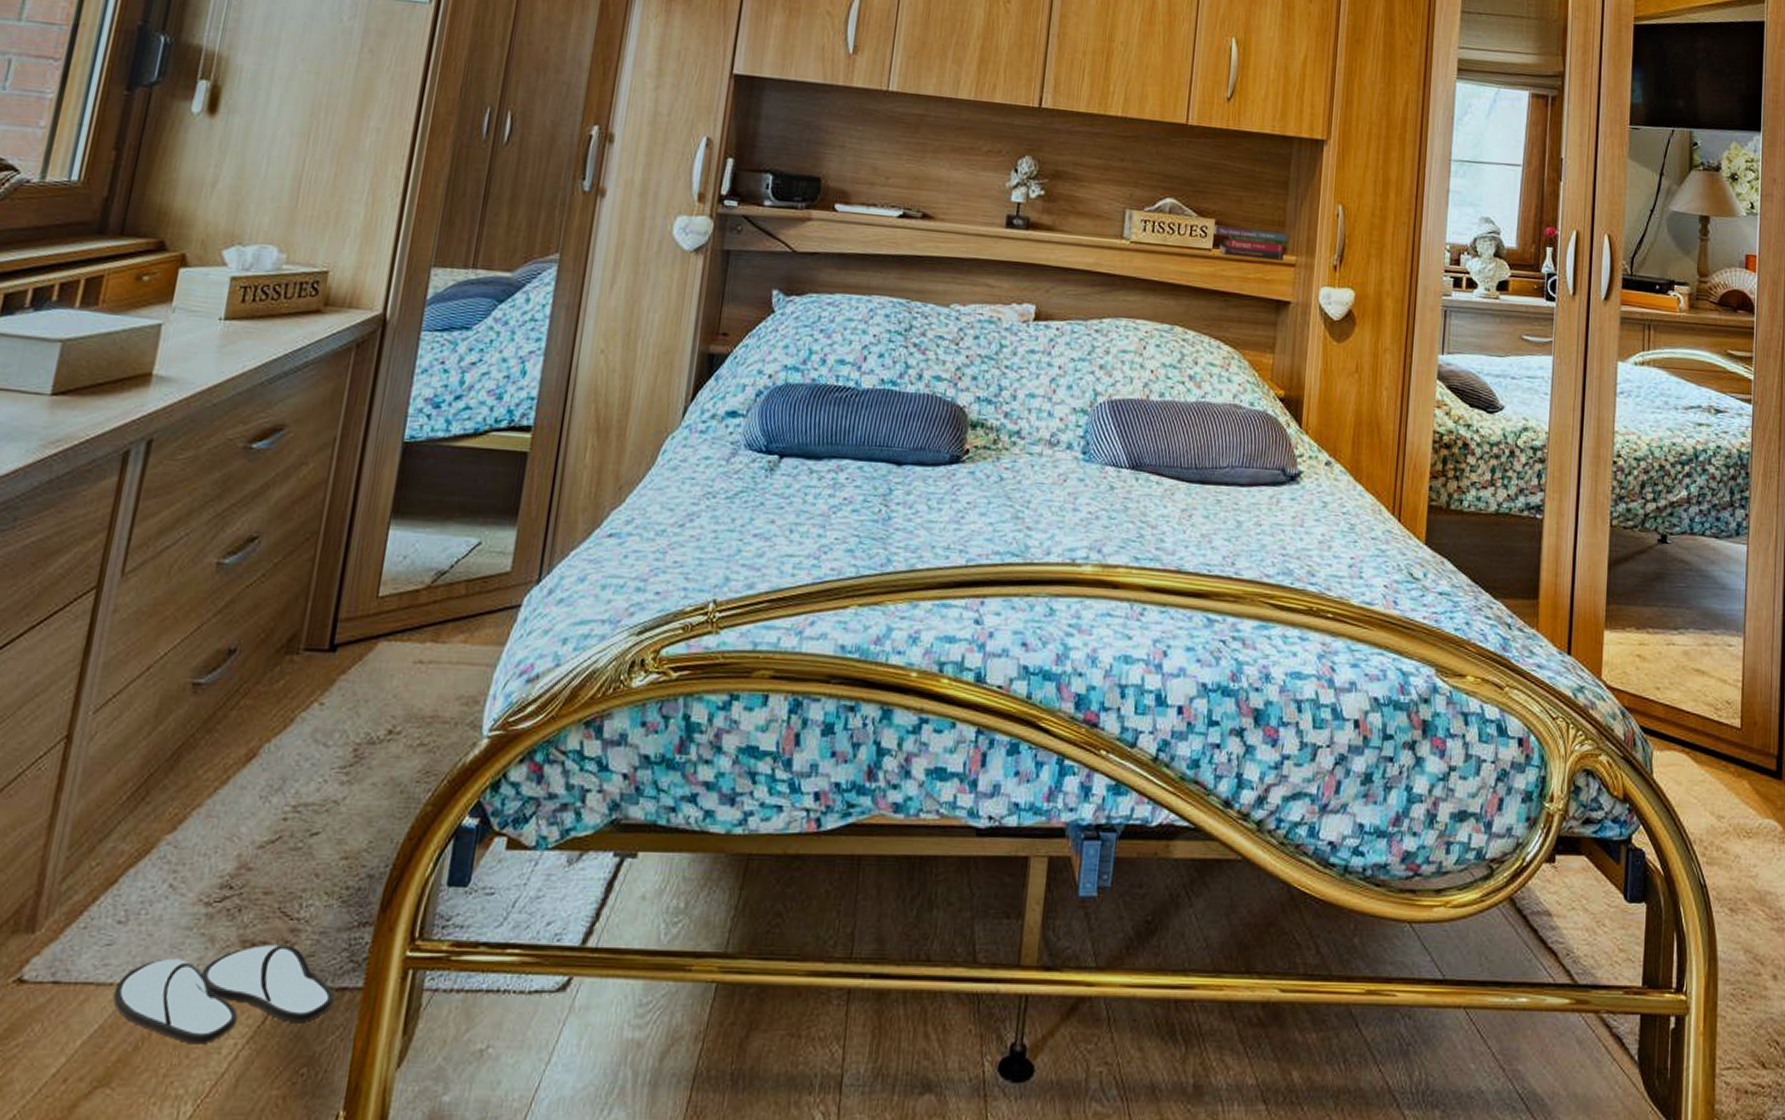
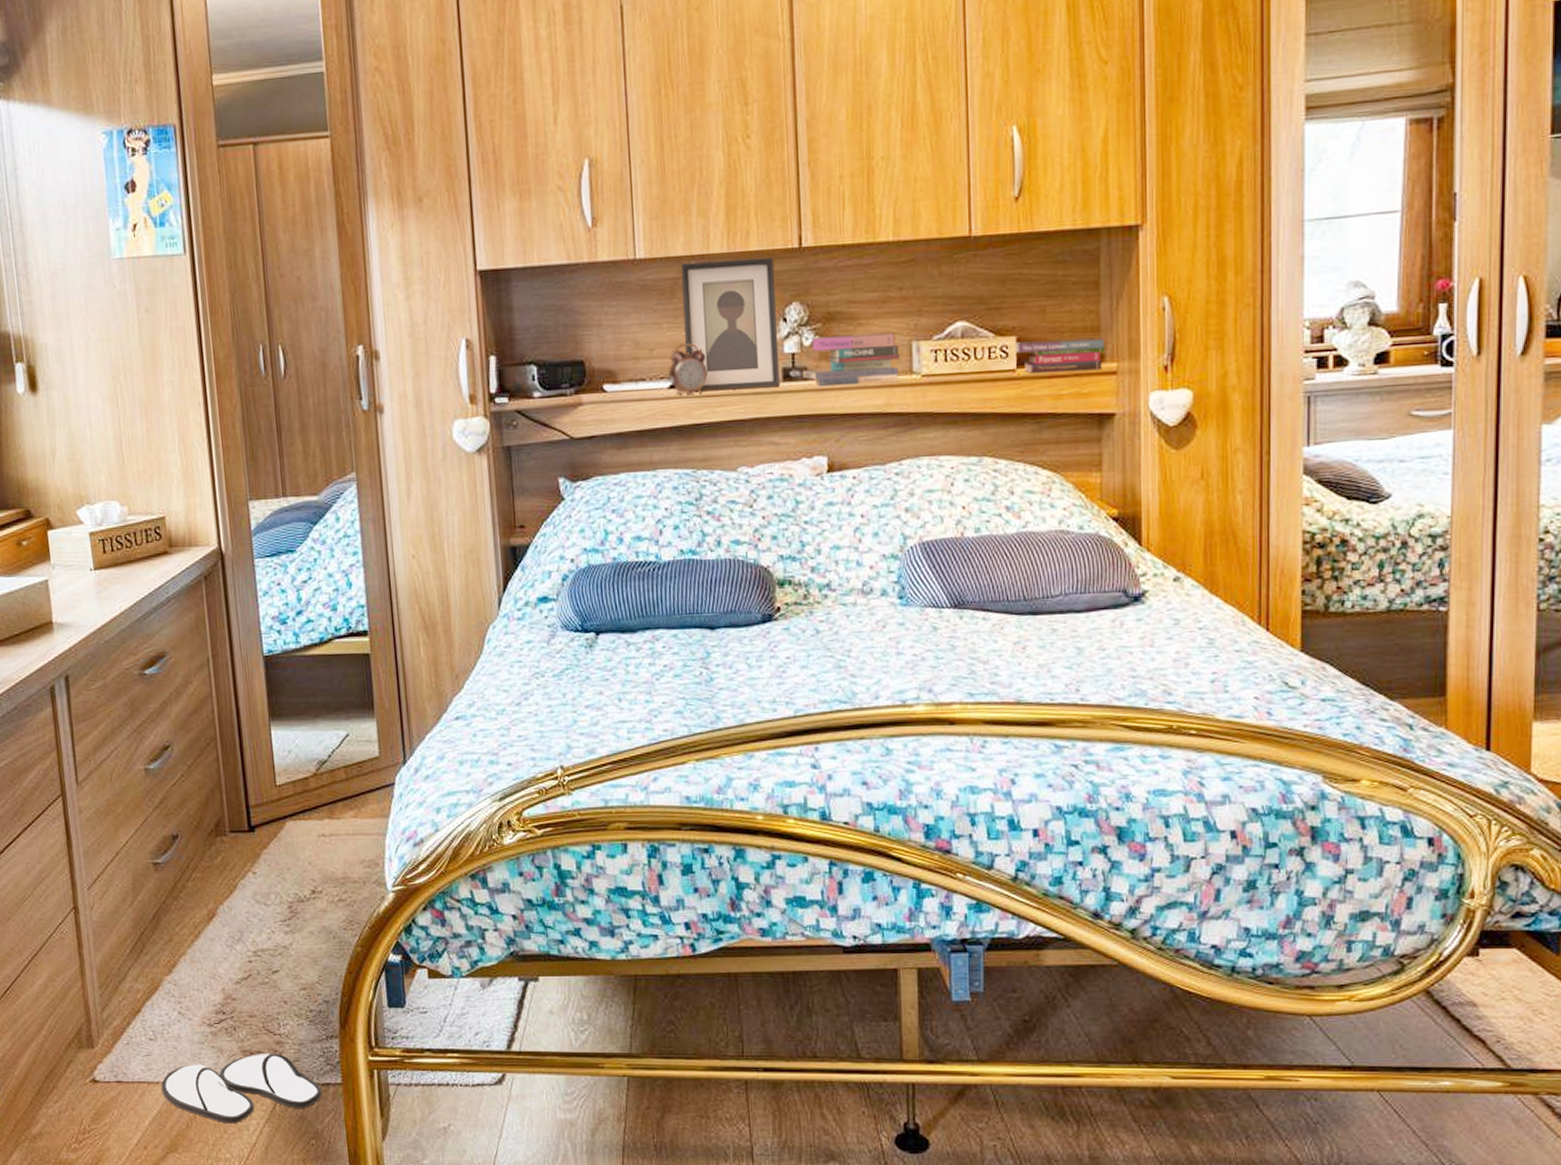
alarm clock: none [900,177,938,228] -> present [669,343,708,396]
picture frame: none [919,103,1014,234] -> present [681,257,781,394]
books: none [1024,191,1114,245] -> present [802,333,900,388]

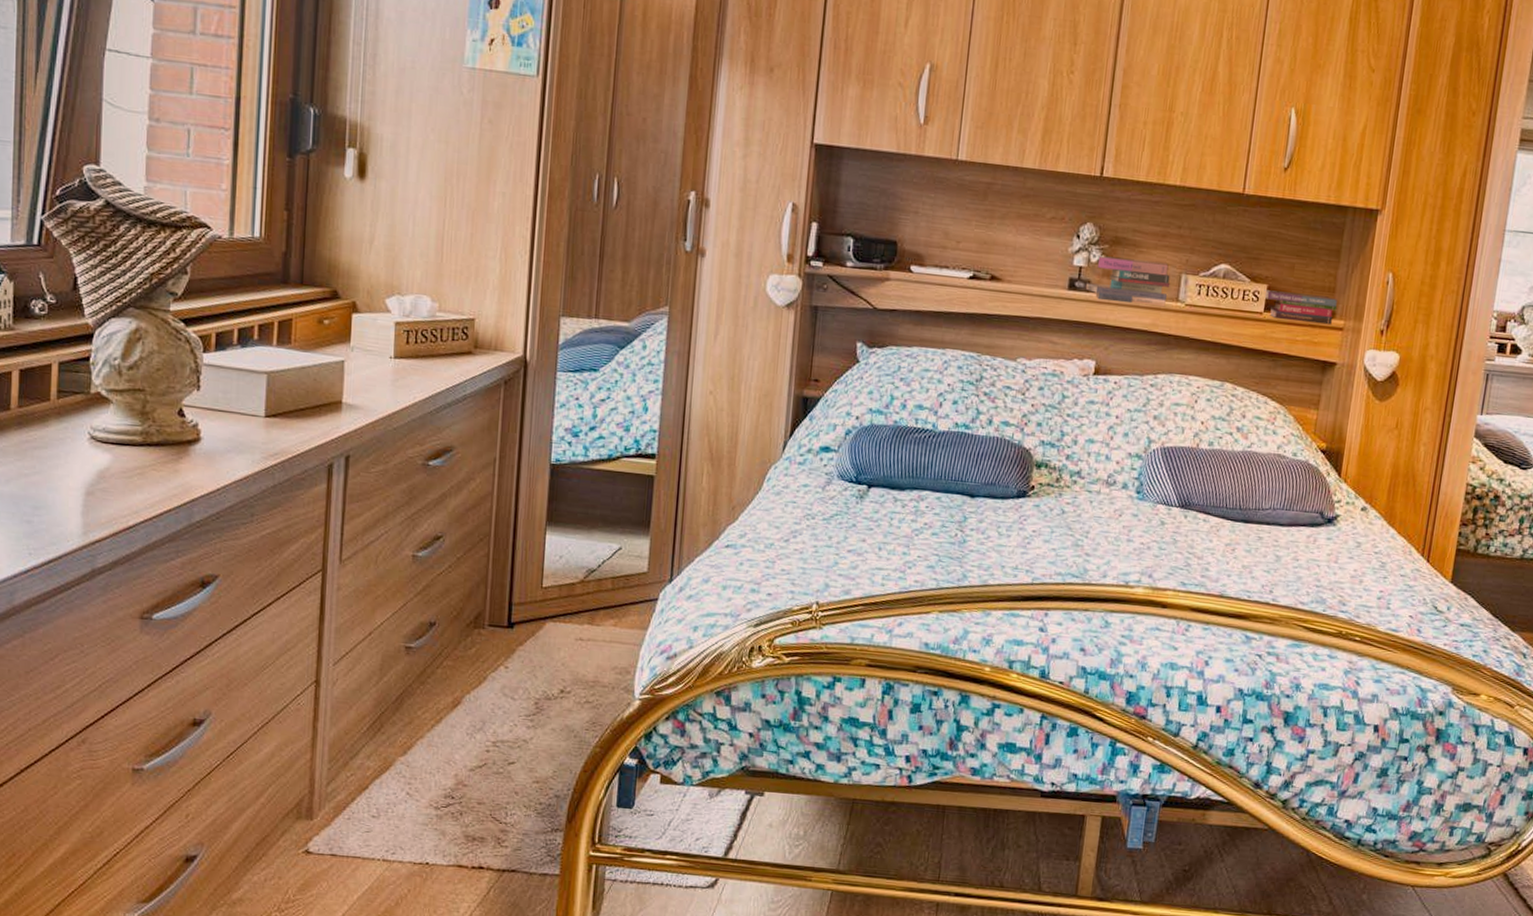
slippers: present [161,1054,323,1124] -> none [376,840,539,905]
alarm clock: present [669,343,708,396] -> none [970,241,1005,289]
picture frame: present [681,257,781,394] -> none [988,171,1077,295]

